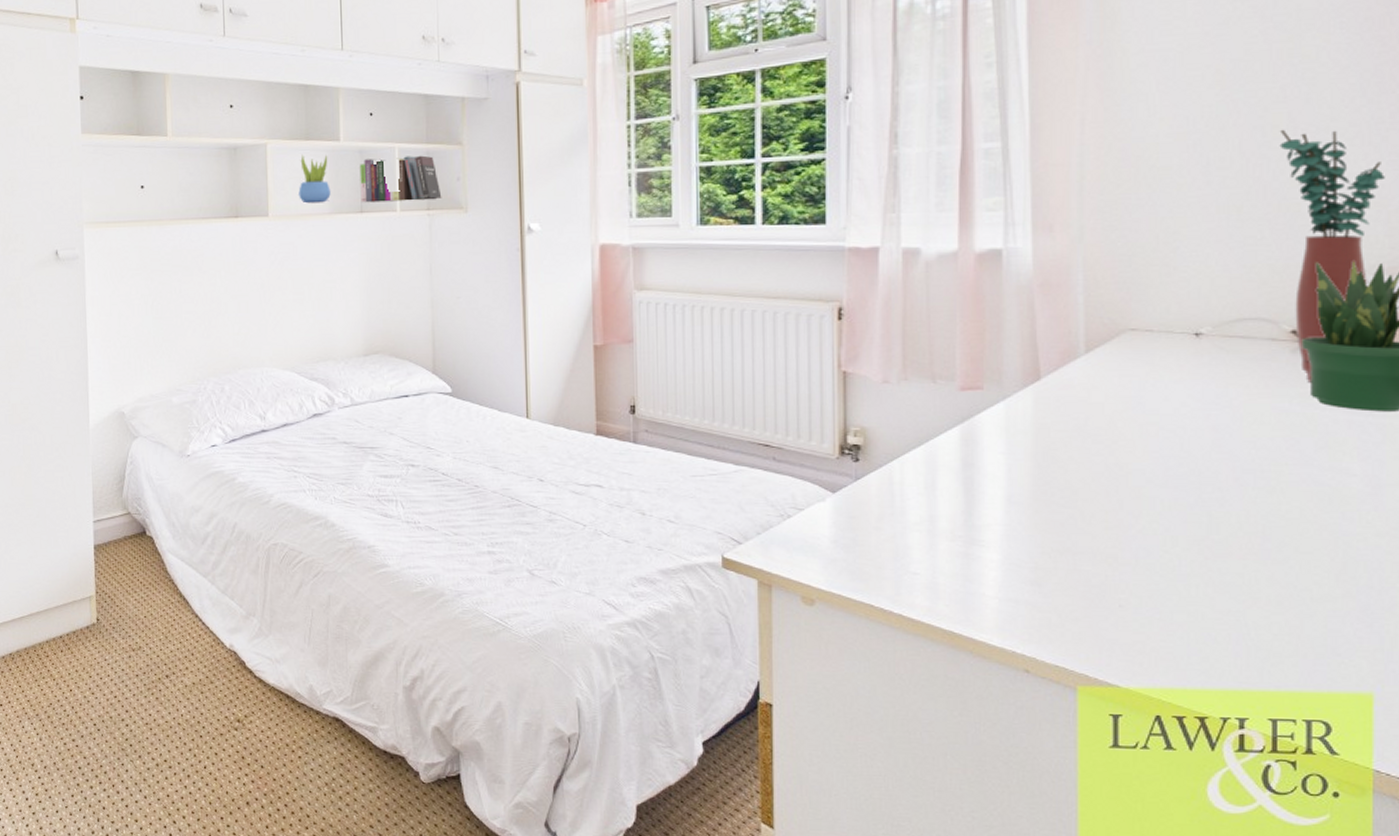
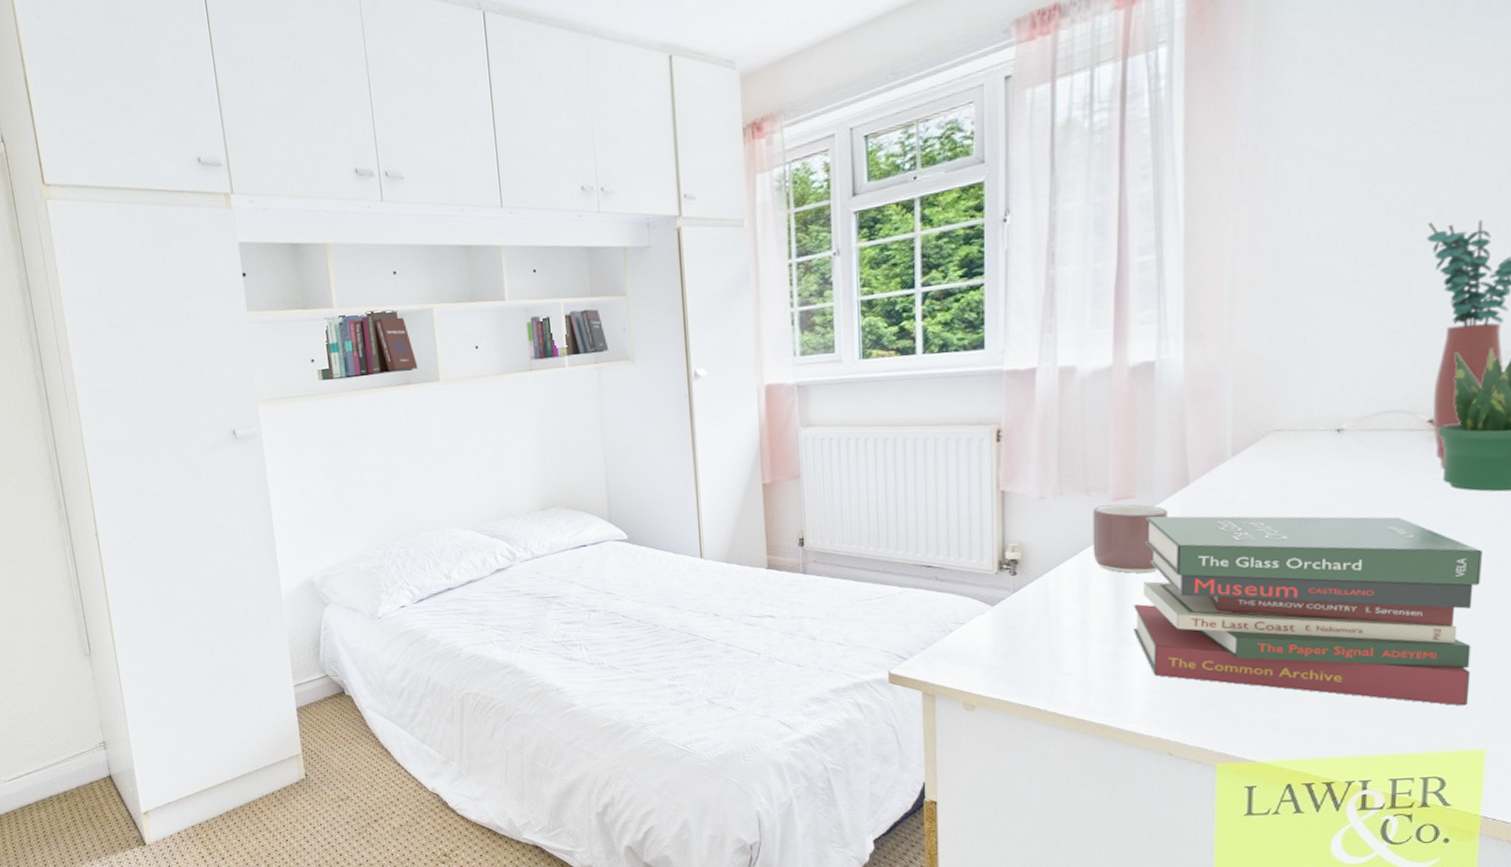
books: none [146,141,248,209] -> present [317,310,418,382]
succulent plant: present [298,154,331,204] -> none [467,314,500,366]
mug: none [939,395,1019,470] -> present [1093,504,1168,574]
books: none [983,409,1357,643] -> present [1132,516,1482,706]

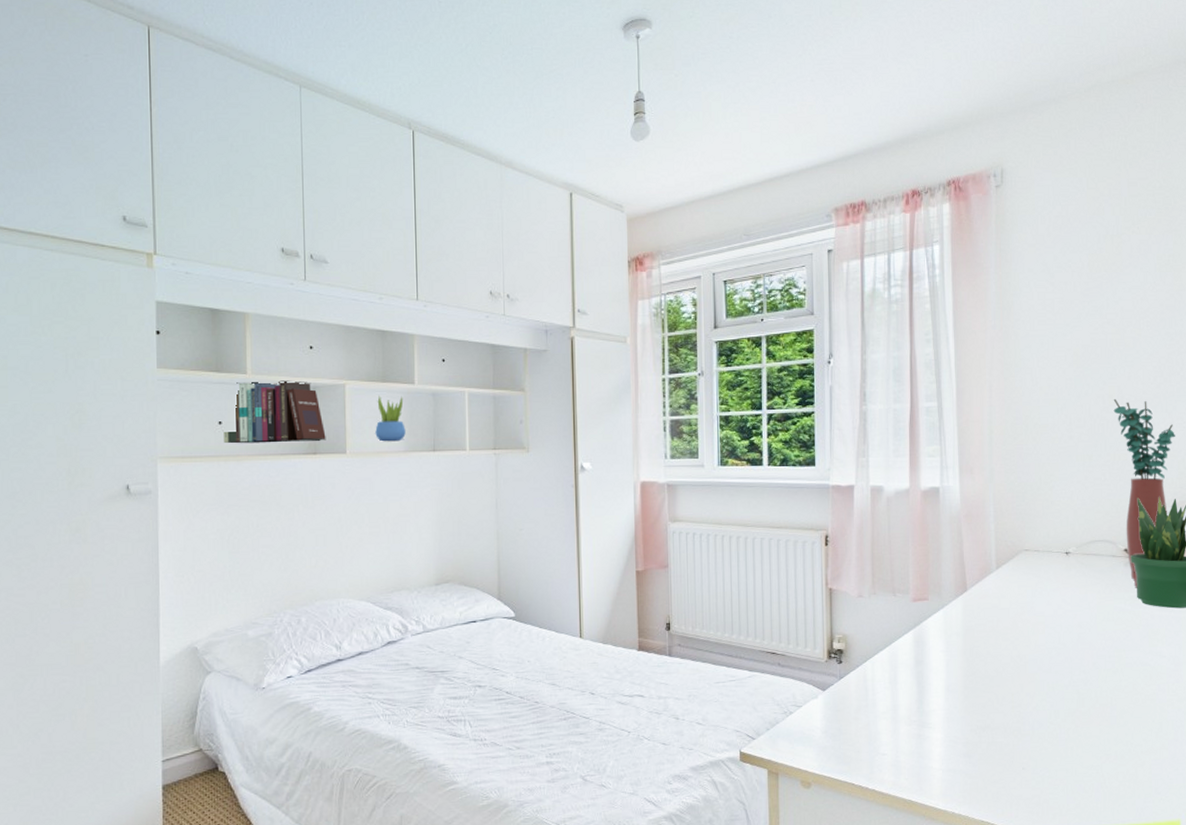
succulent plant: none [467,314,500,366] -> present [375,396,406,442]
books: present [526,308,609,361] -> none [432,399,507,442]
mug: present [1093,504,1168,574] -> none [898,605,953,666]
books: present [1132,516,1482,706] -> none [931,616,1166,784]

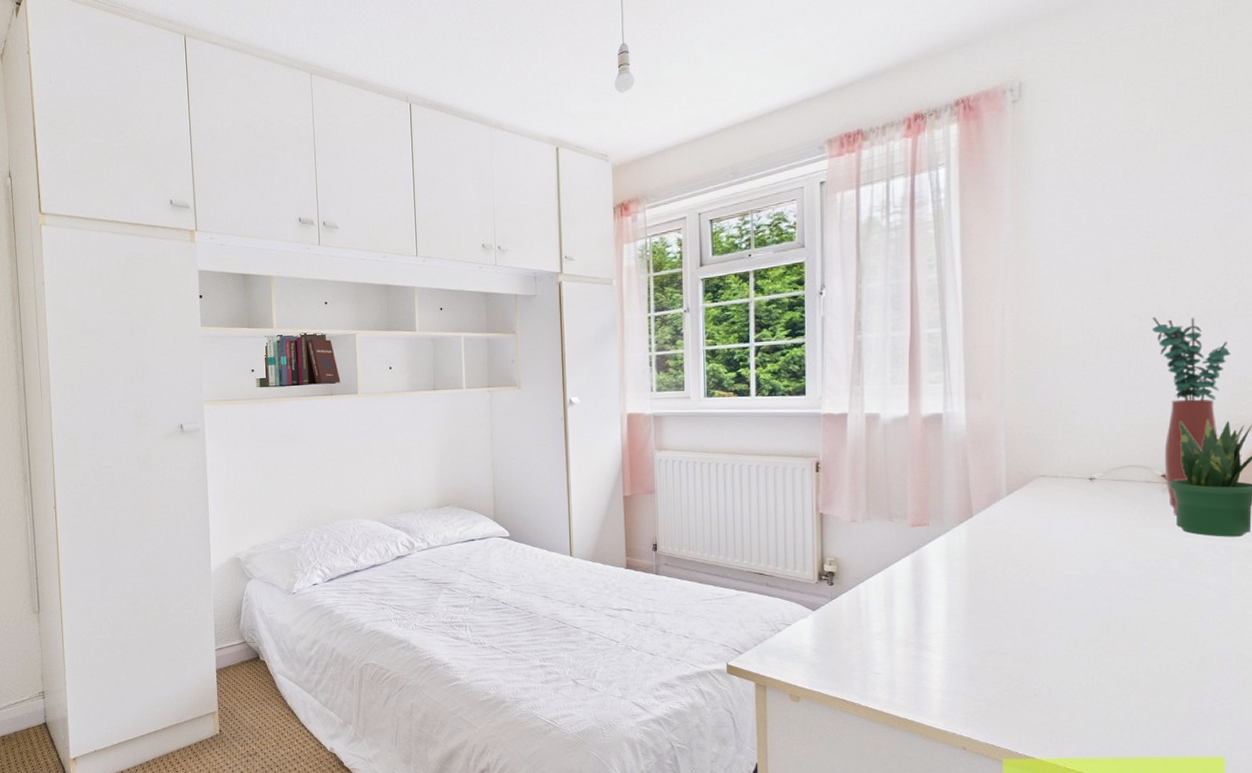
succulent plant: present [375,396,406,442] -> none [382,342,409,383]

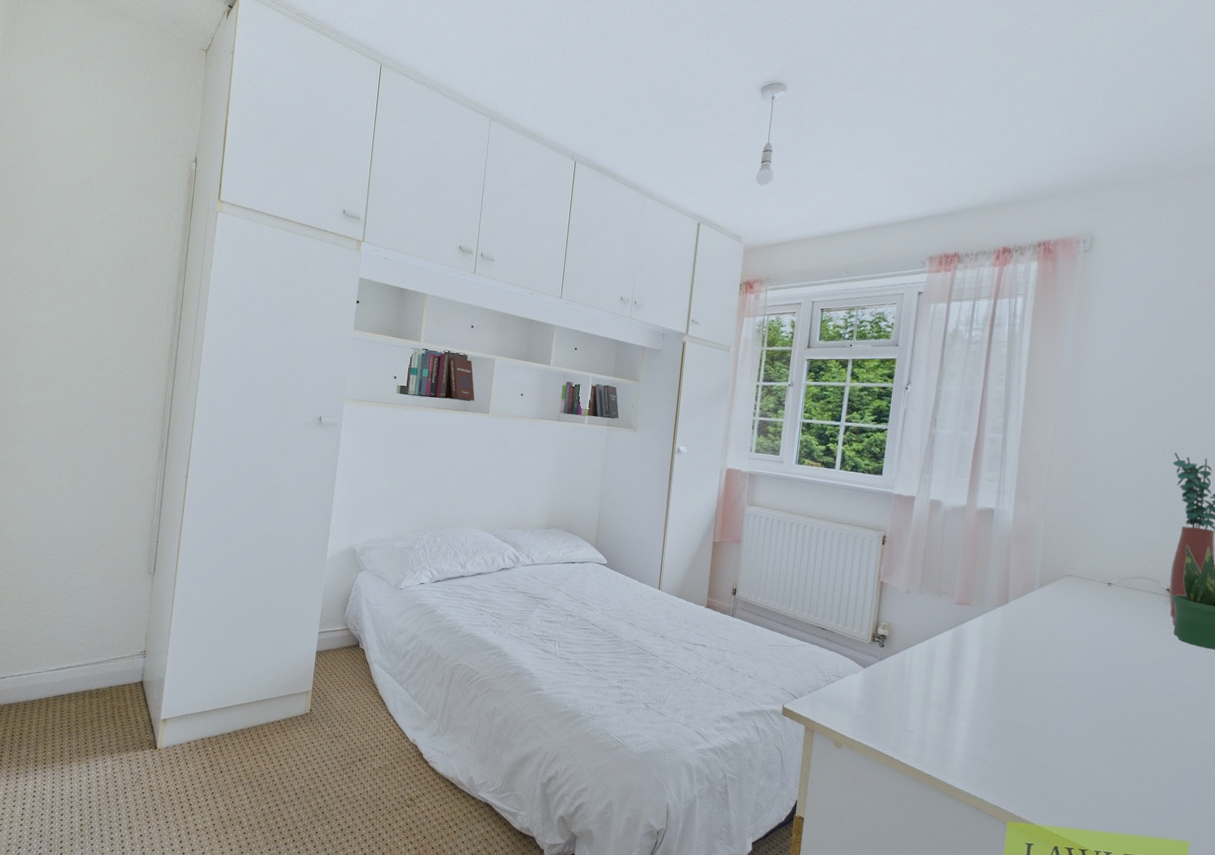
books: none [432,342,500,382] -> present [559,381,619,419]

